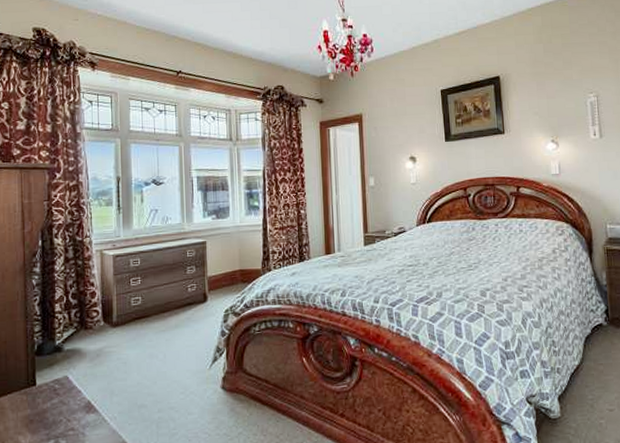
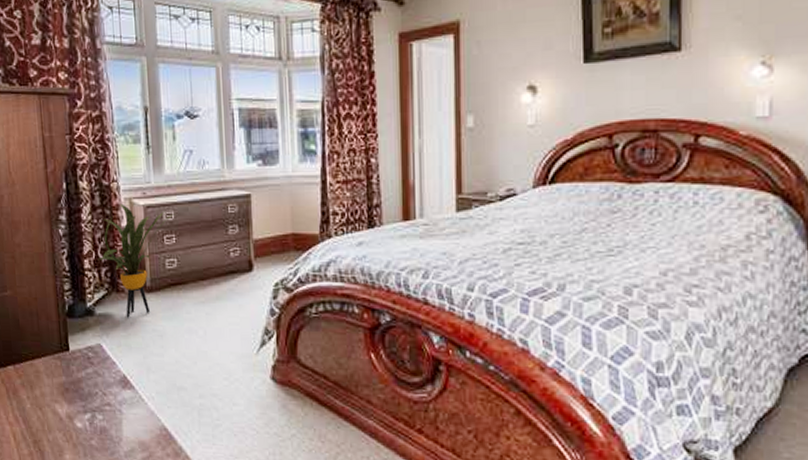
house plant: none [69,255,142,351] -> present [99,203,176,318]

